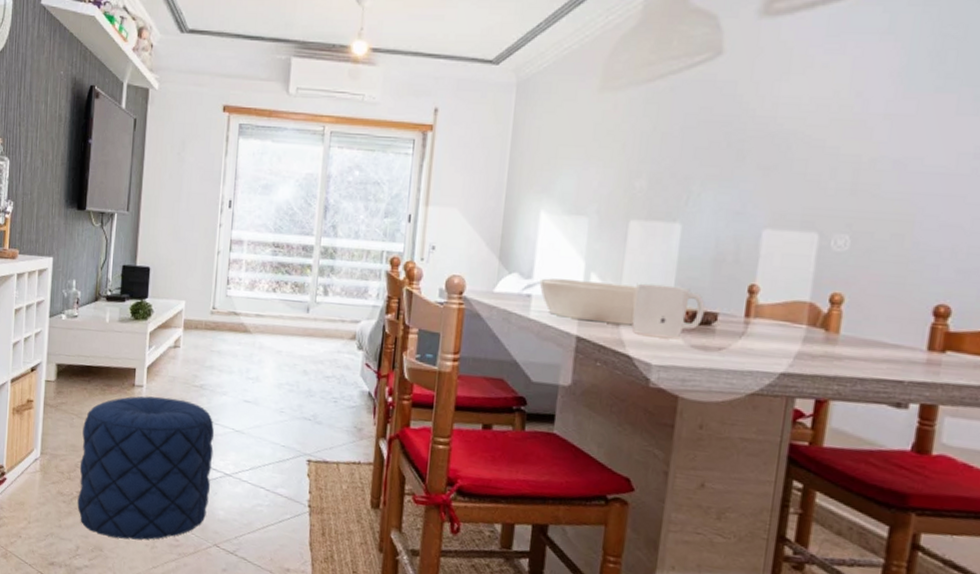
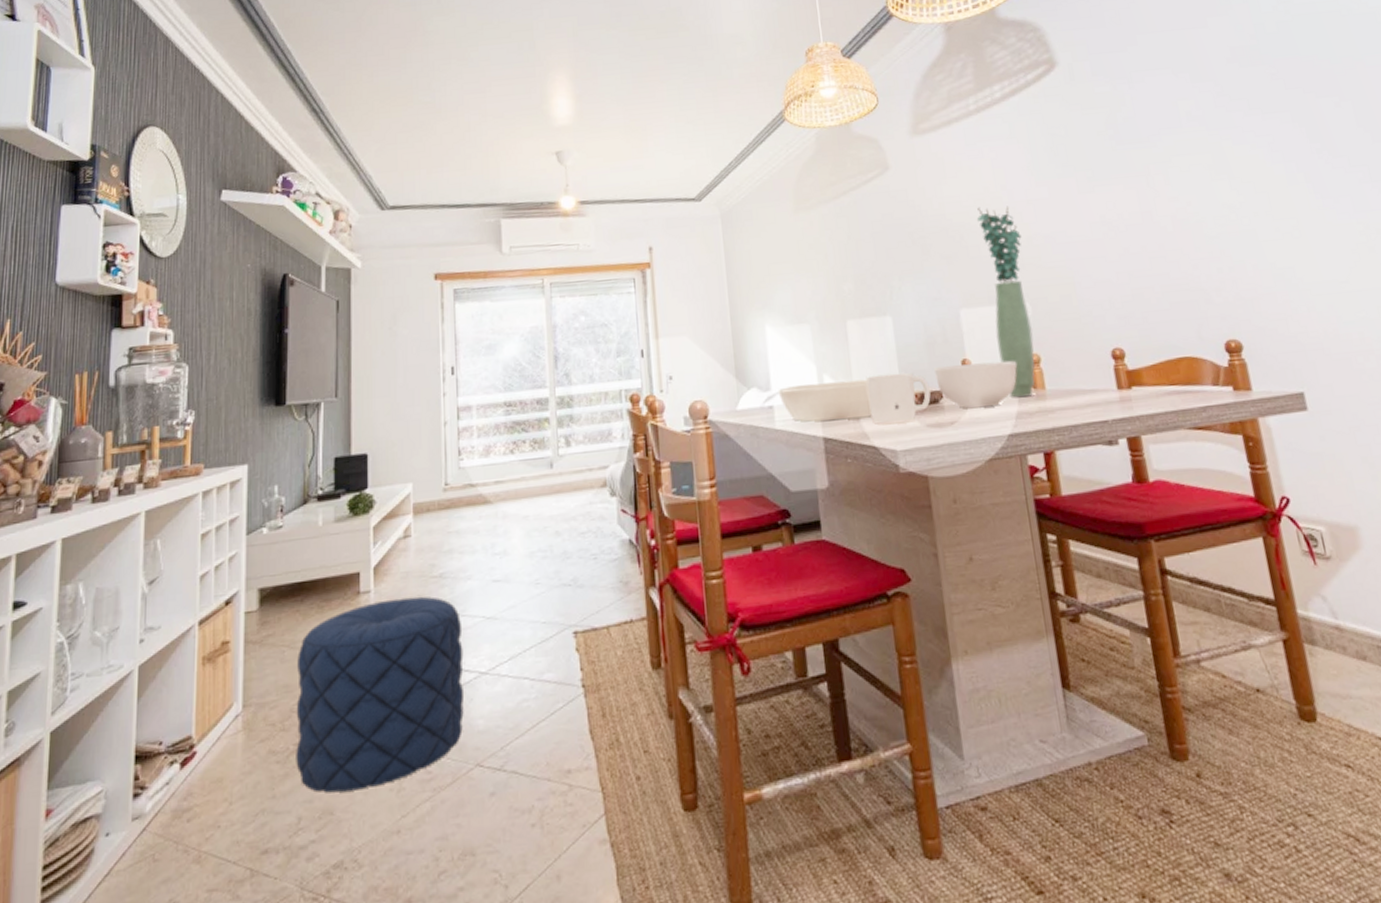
bowl: none [714,287,814,341] -> present [934,361,1017,409]
vase: none [794,114,864,338] -> present [976,206,1035,397]

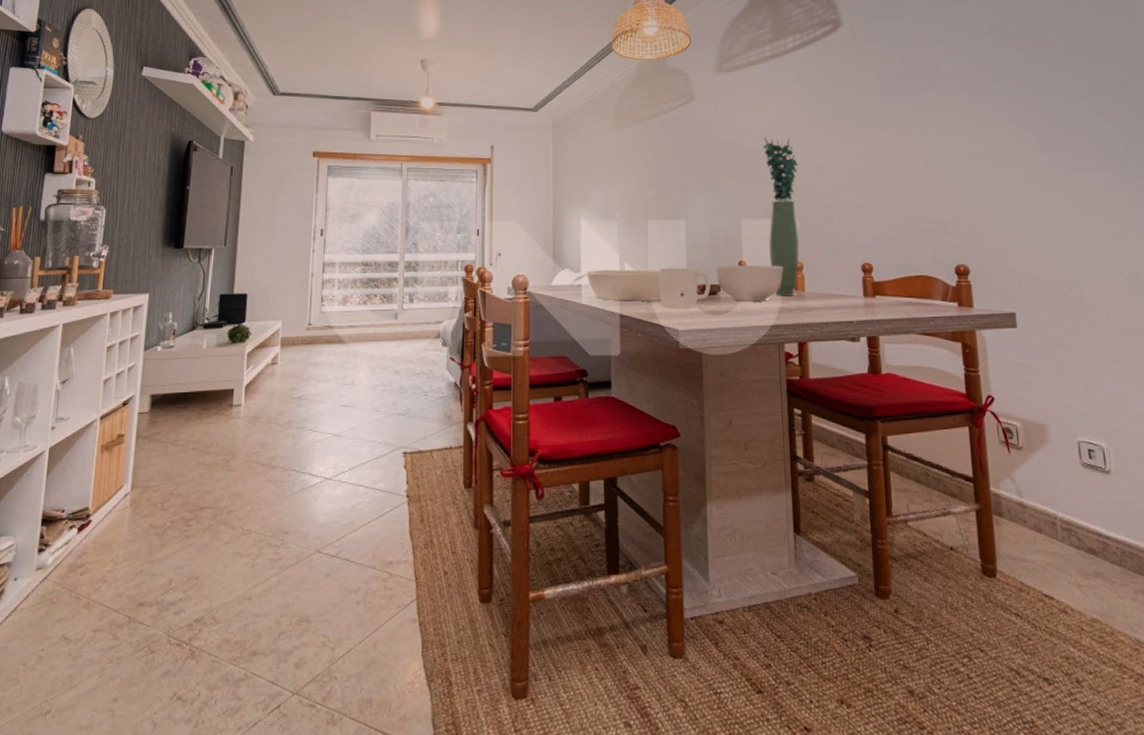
pouf: present [296,596,465,793] -> none [171,412,314,563]

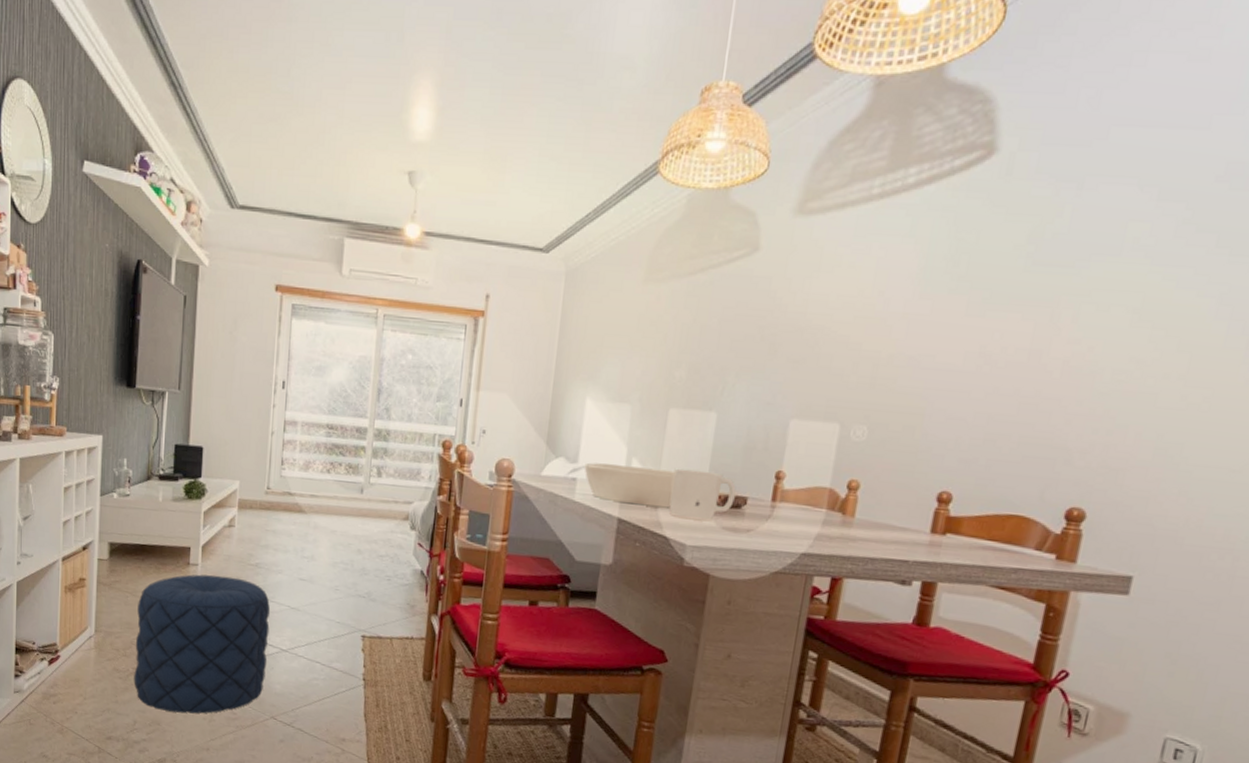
pouf: none [171,412,314,563] -> present [134,574,271,714]
bowl: present [716,264,784,302] -> none [744,473,834,524]
vase: present [762,137,799,296] -> none [815,311,883,521]

